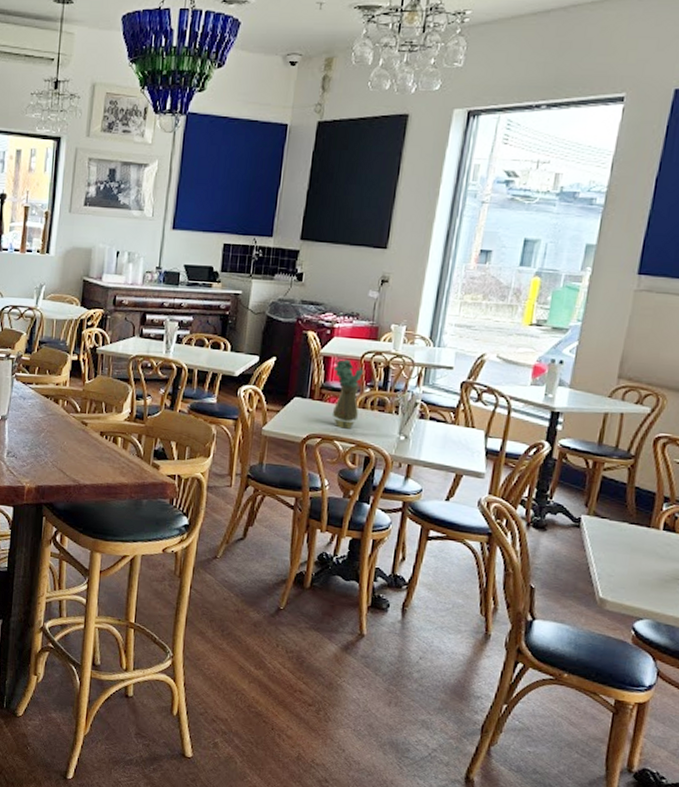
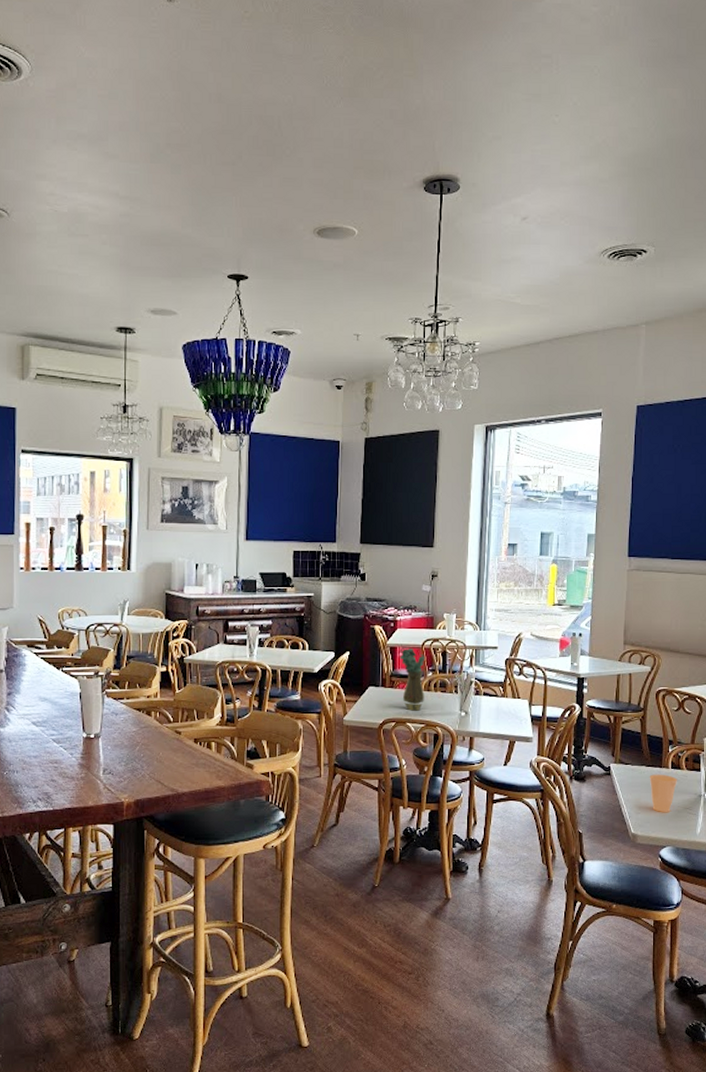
cup: none [630,533,671,580] -> present [649,774,678,812]

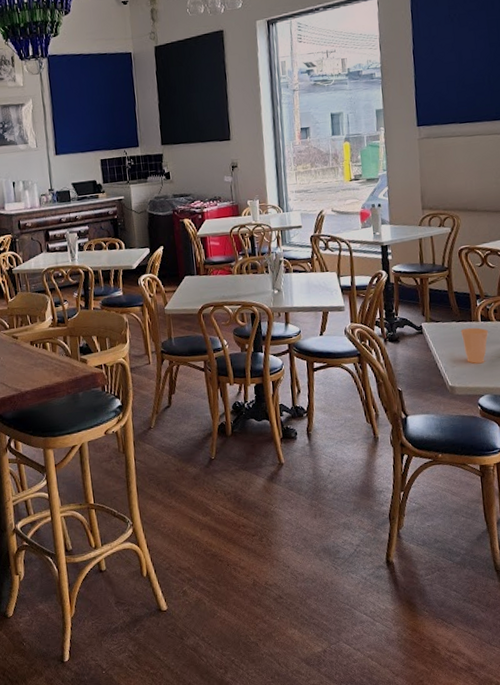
vase: present [400,645,425,711] -> none [209,234,239,295]

